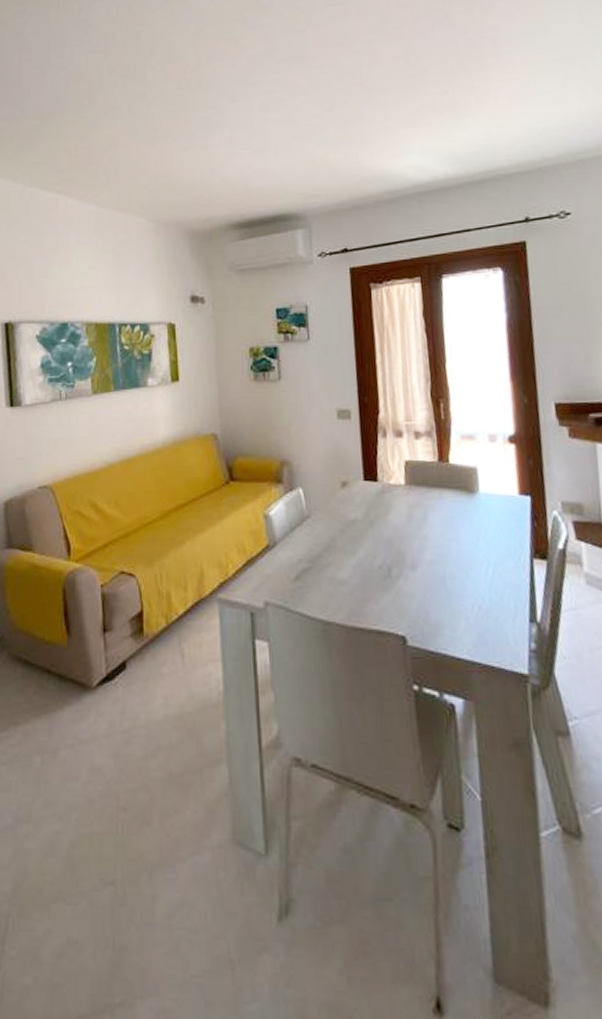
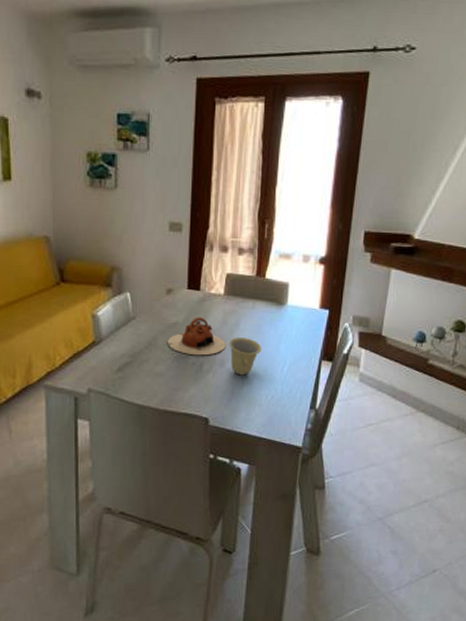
teapot: none [348,511,416,558] -> present [168,316,227,356]
cup: none [417,534,458,581] -> present [228,338,262,376]

